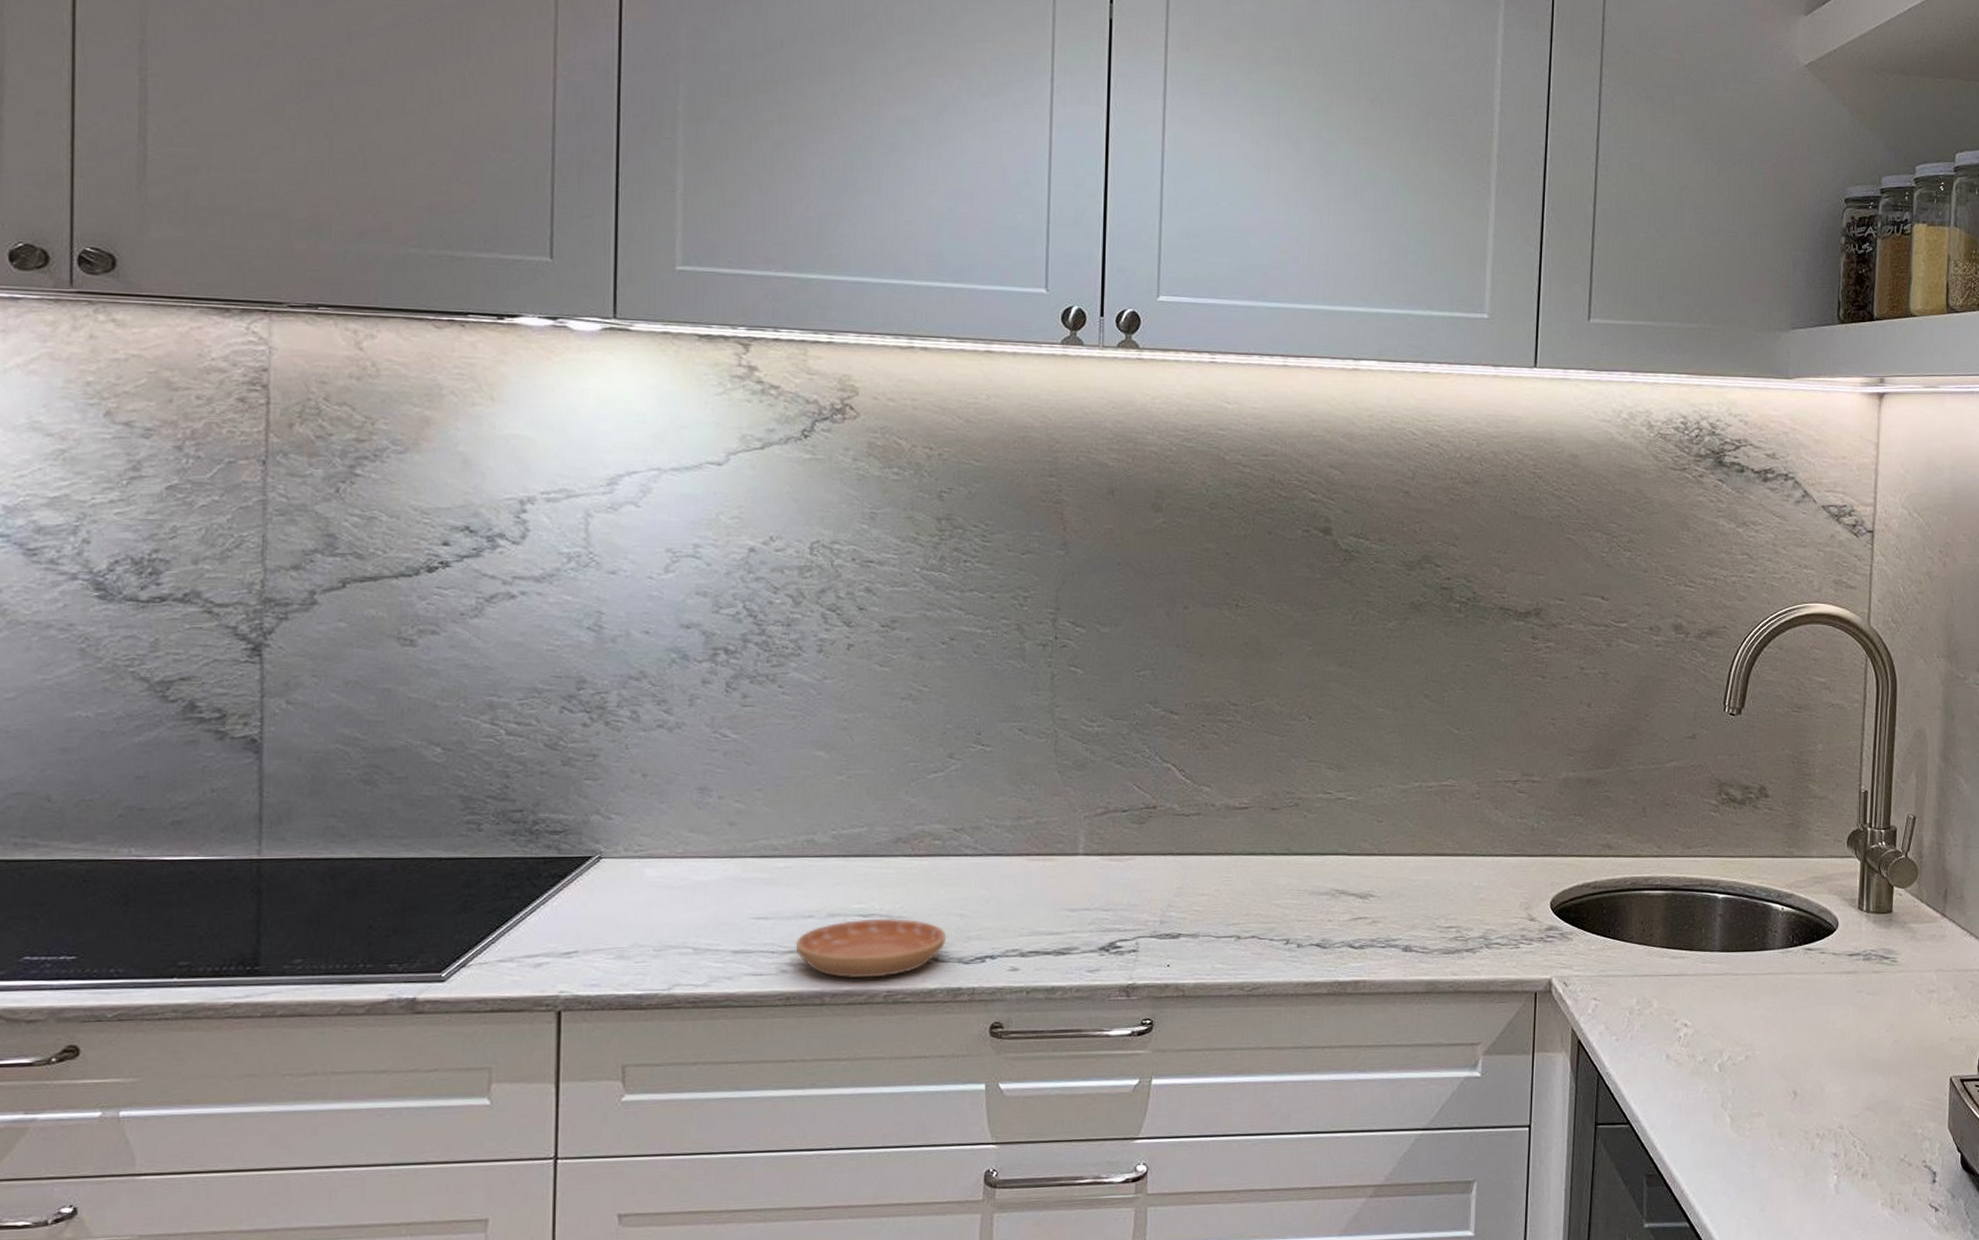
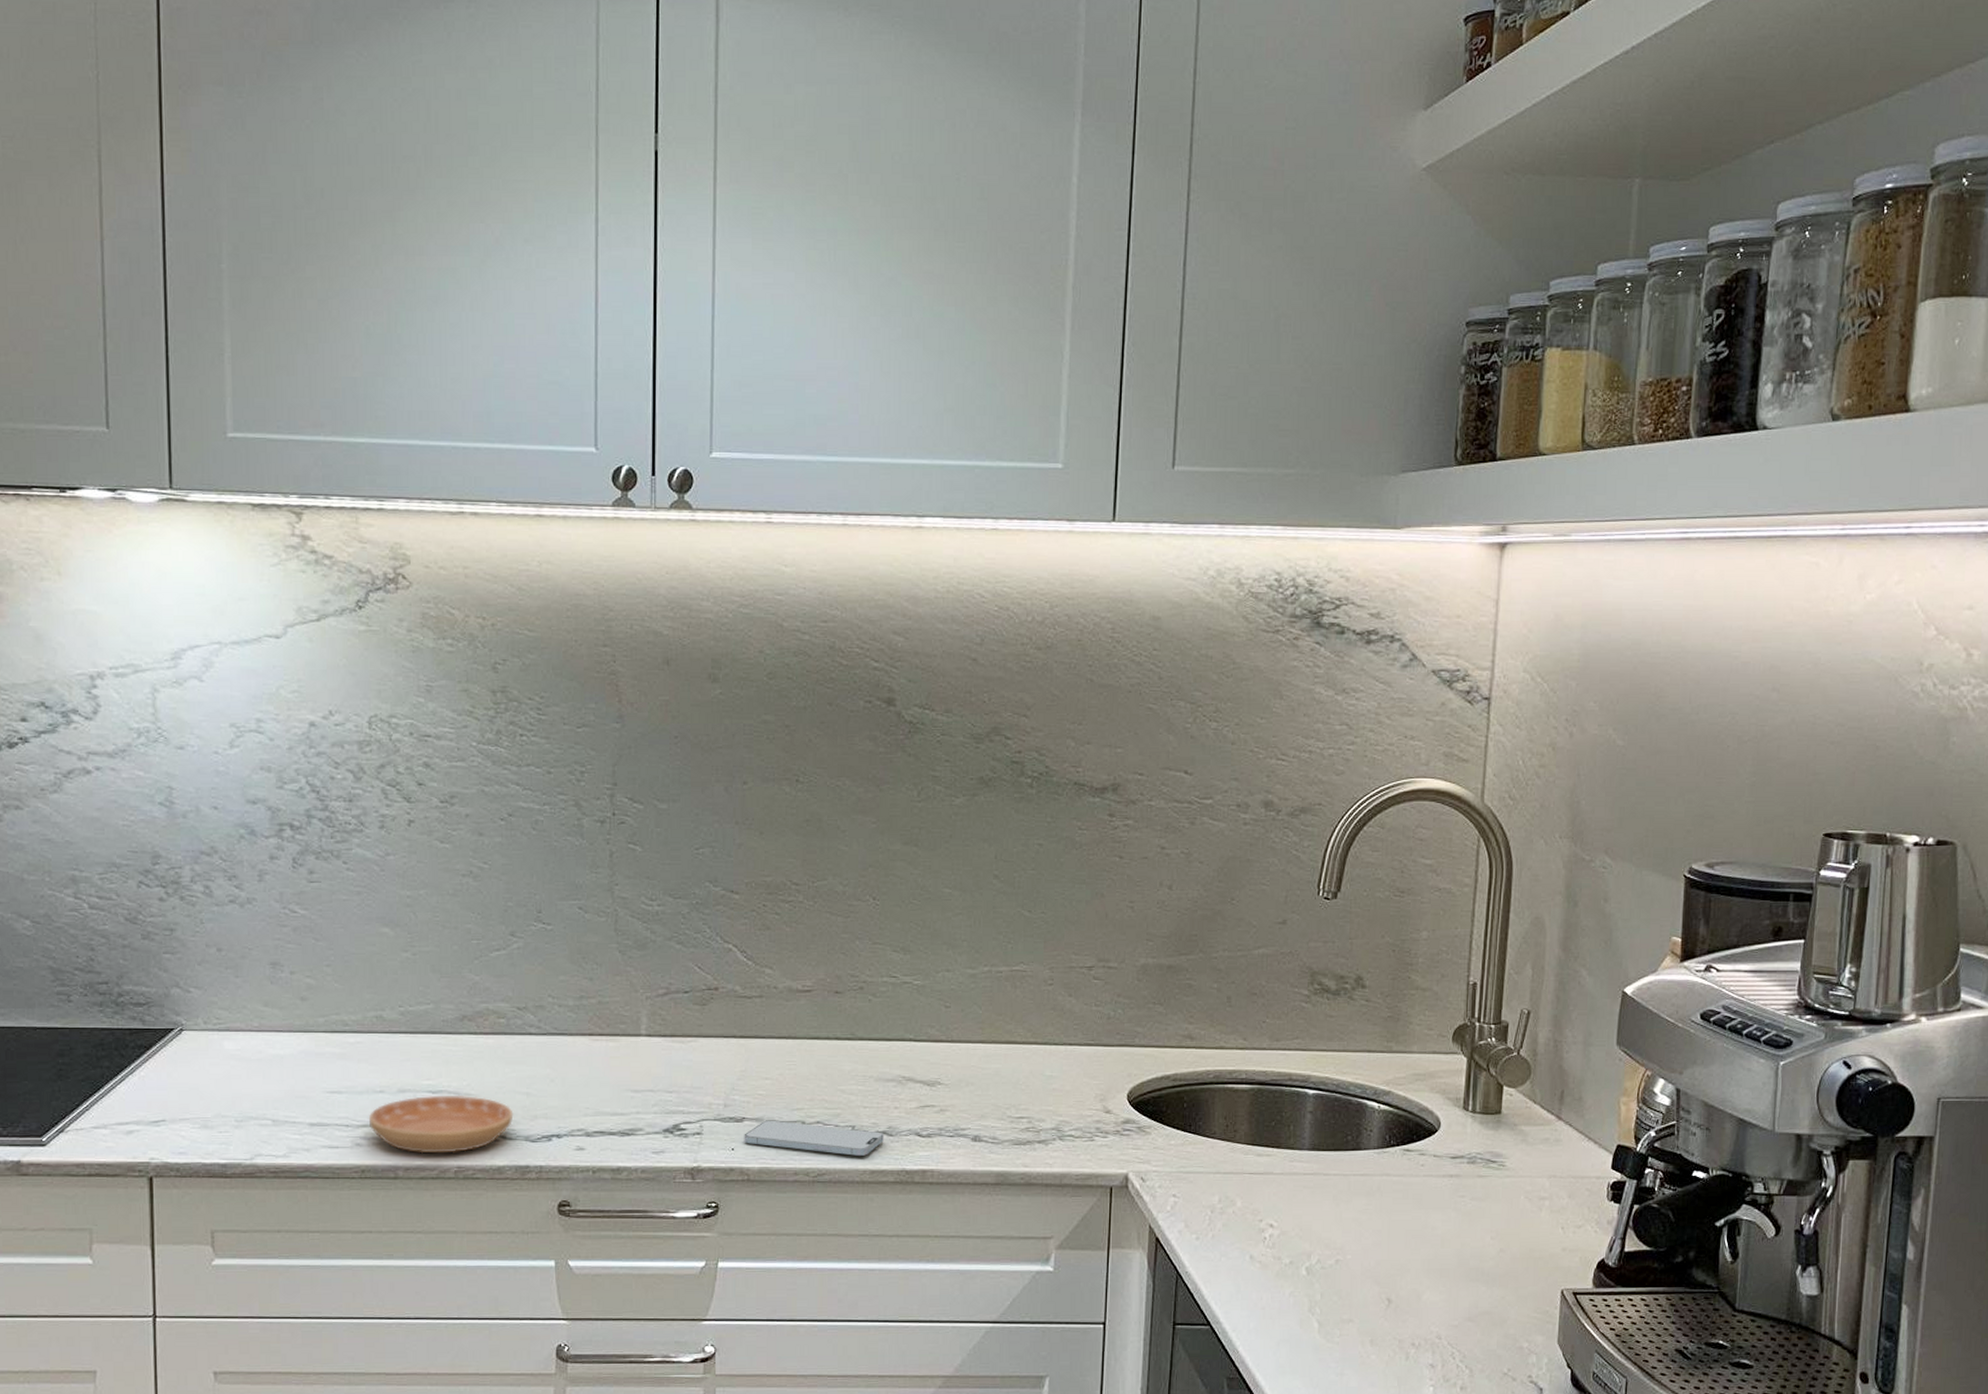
smartphone: none [1179,935,1317,970] -> present [744,1120,884,1157]

